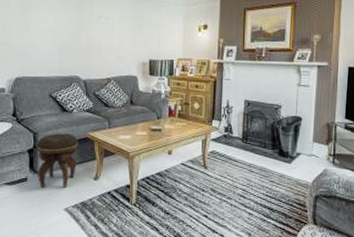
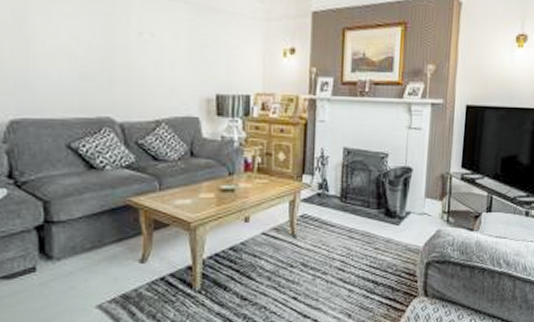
footstool: present [36,133,79,188] -> none [48,200,116,278]

